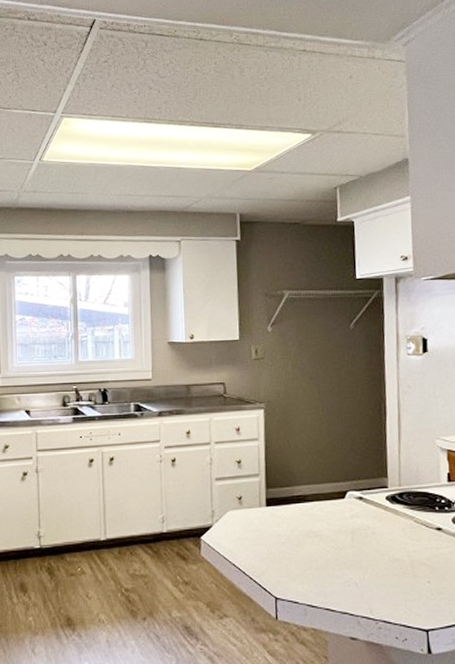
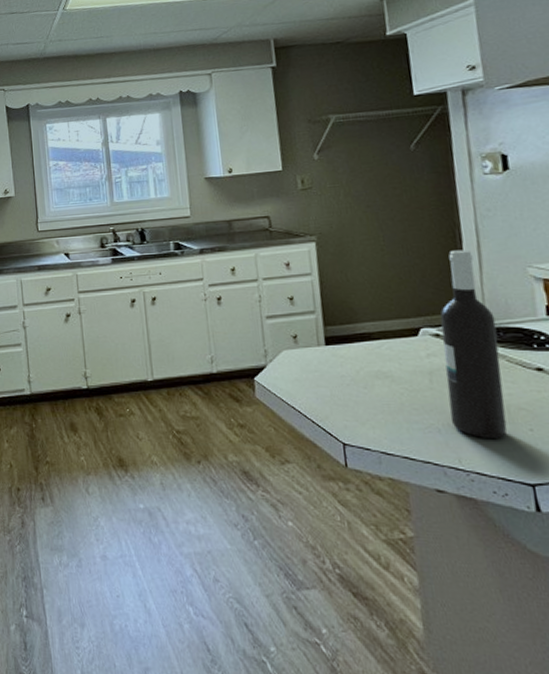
wine bottle: none [364,421,411,590] -> present [440,250,508,438]

